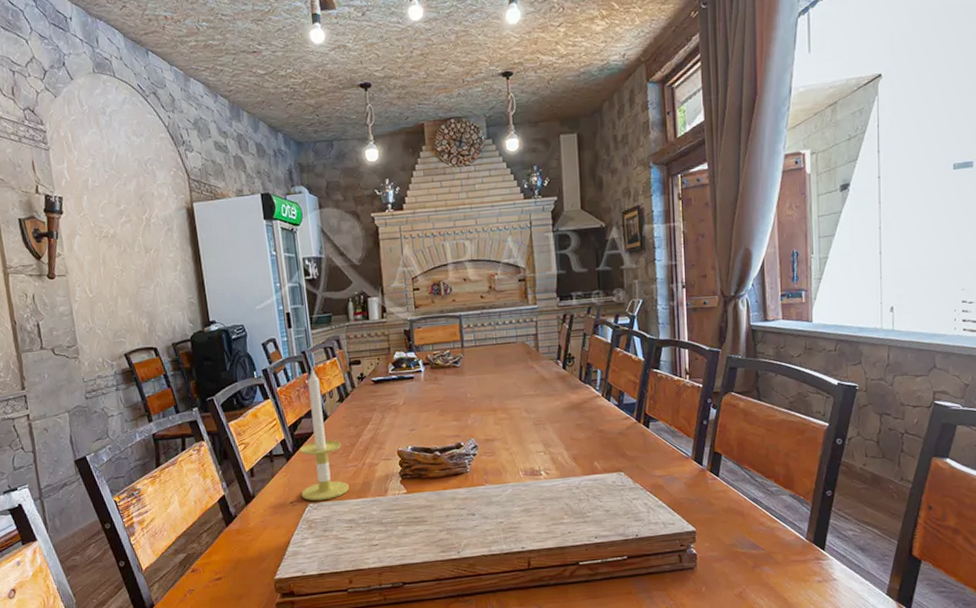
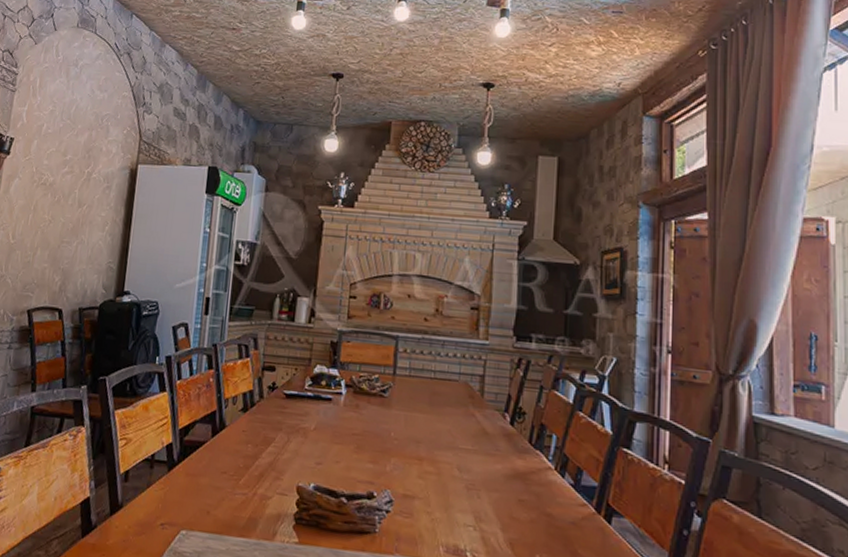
candle: present [300,368,349,501] -> none [175,365,234,531]

